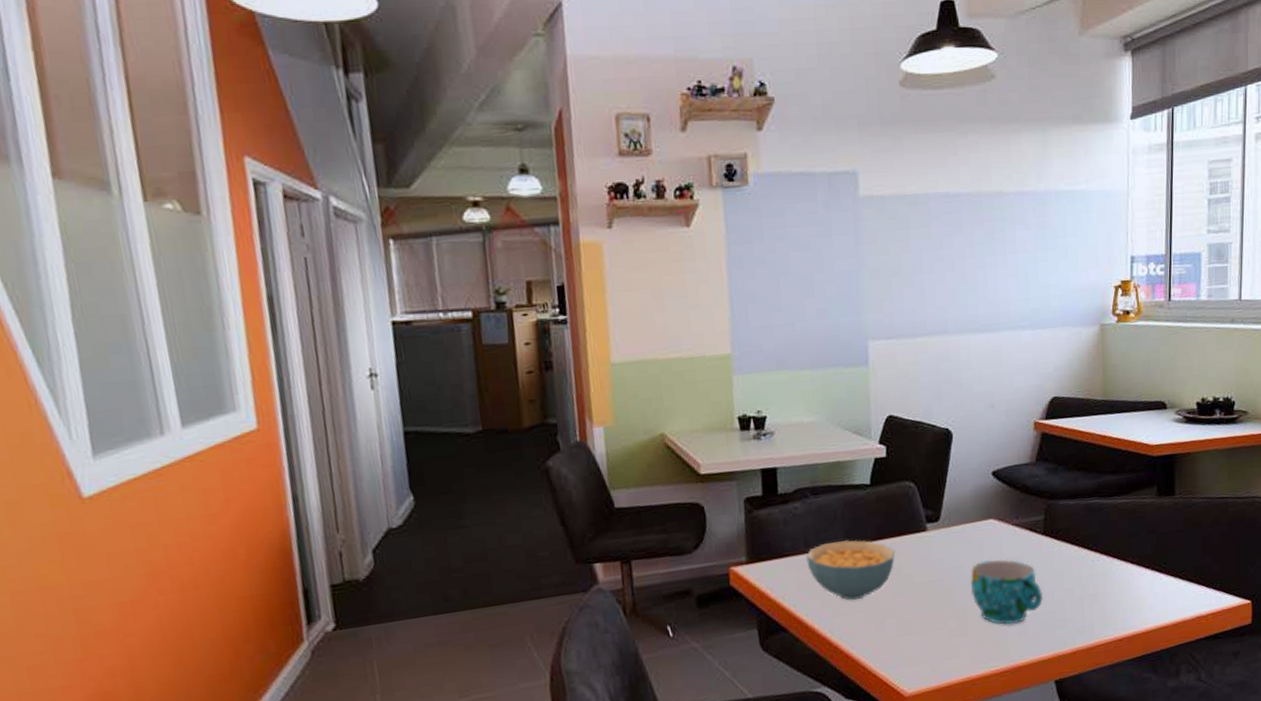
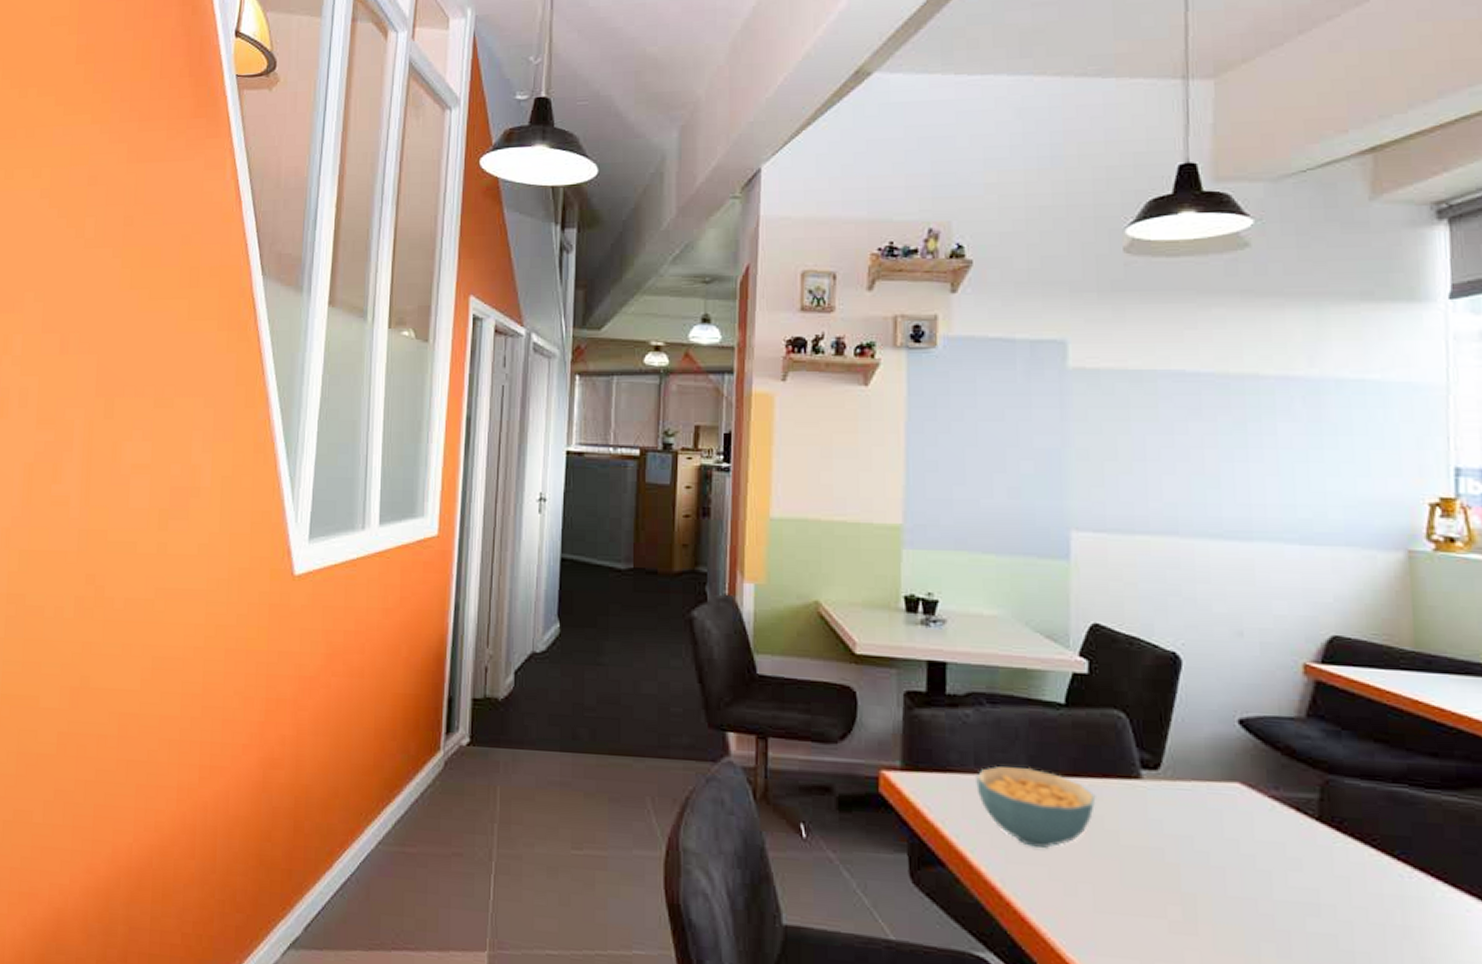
cup: present [971,558,1044,625] -> none [1203,837,1319,938]

